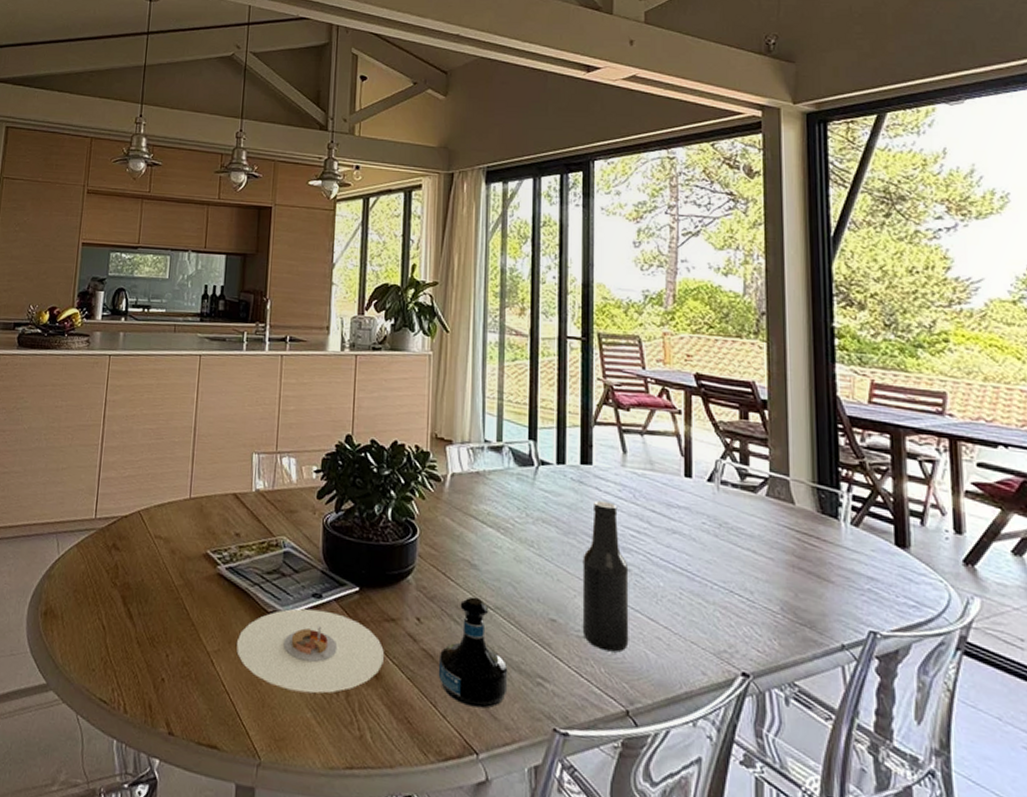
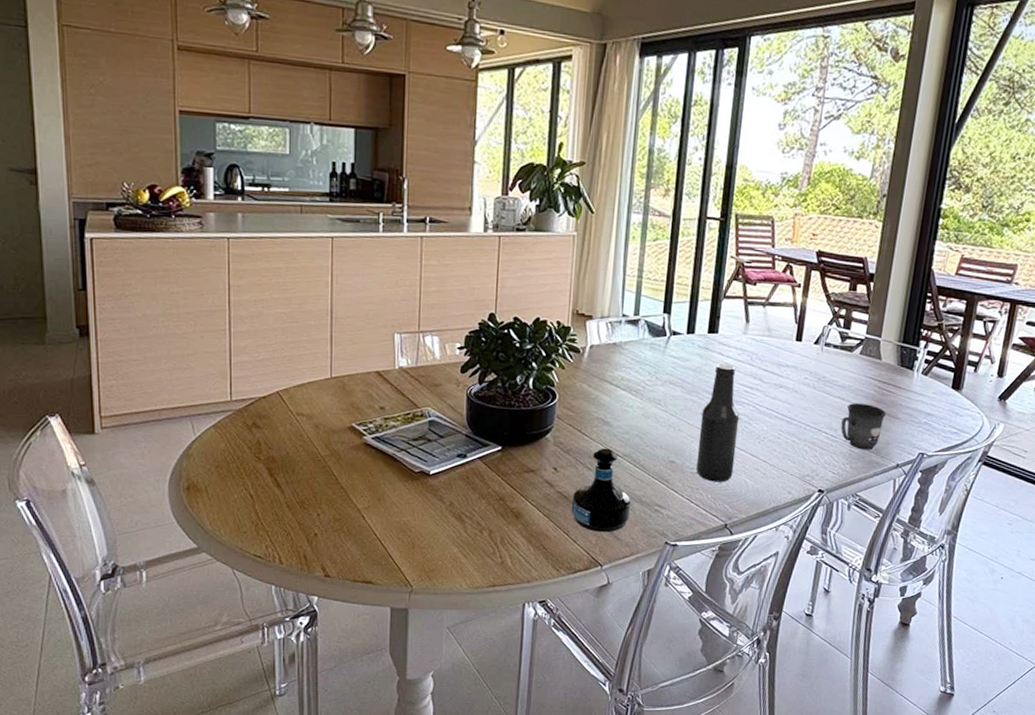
plate: present [236,608,384,694] -> none [386,467,524,534]
mug: none [757,557,815,623] -> present [841,402,887,450]

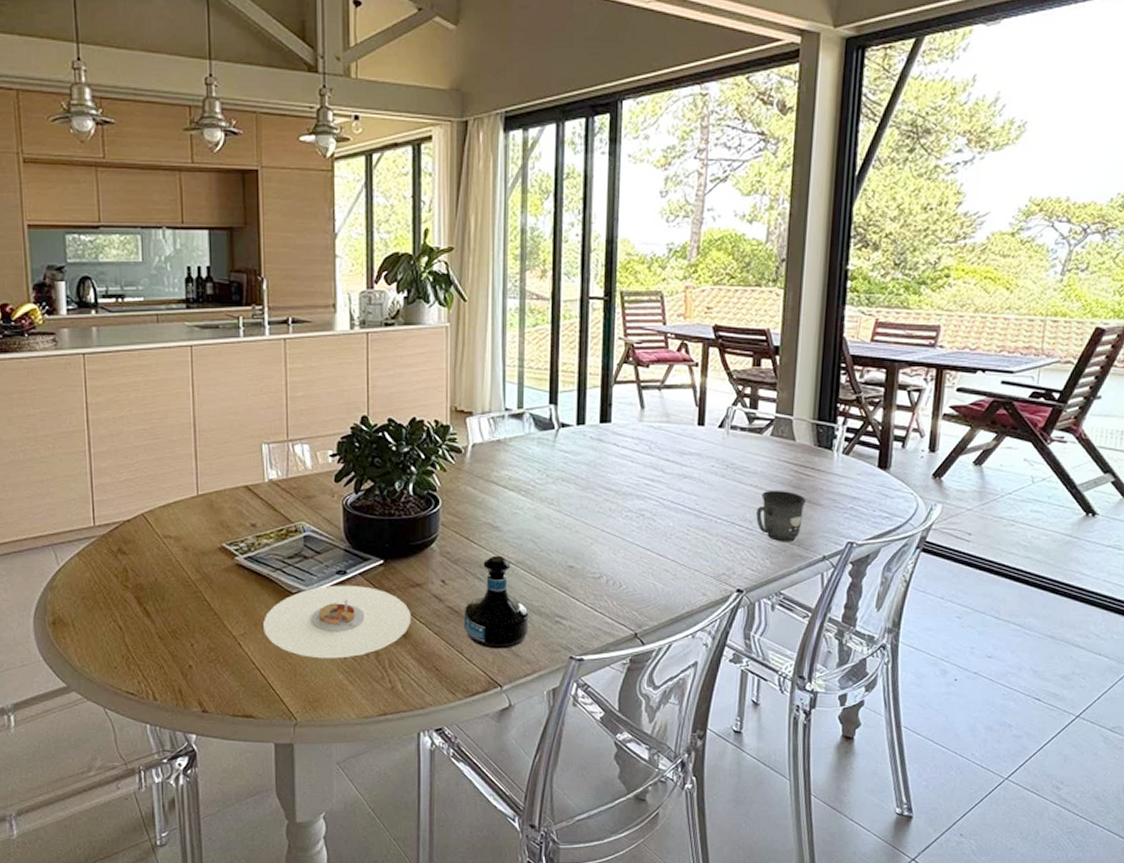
plate: none [386,467,524,534] -> present [263,585,411,659]
beer bottle: present [696,363,740,482] -> none [597,455,642,587]

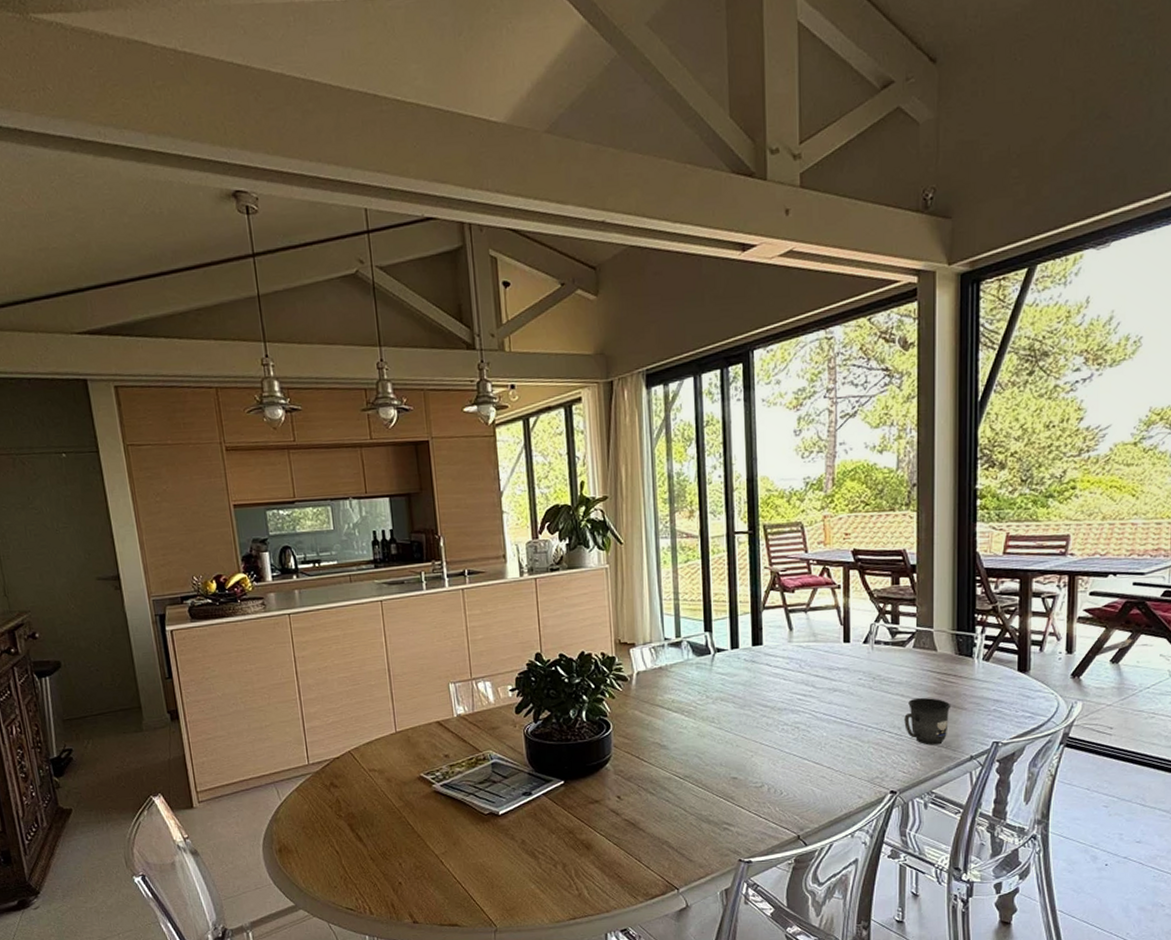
plate: present [263,585,411,659] -> none [461,804,592,871]
tequila bottle: present [463,555,529,649] -> none [639,771,700,856]

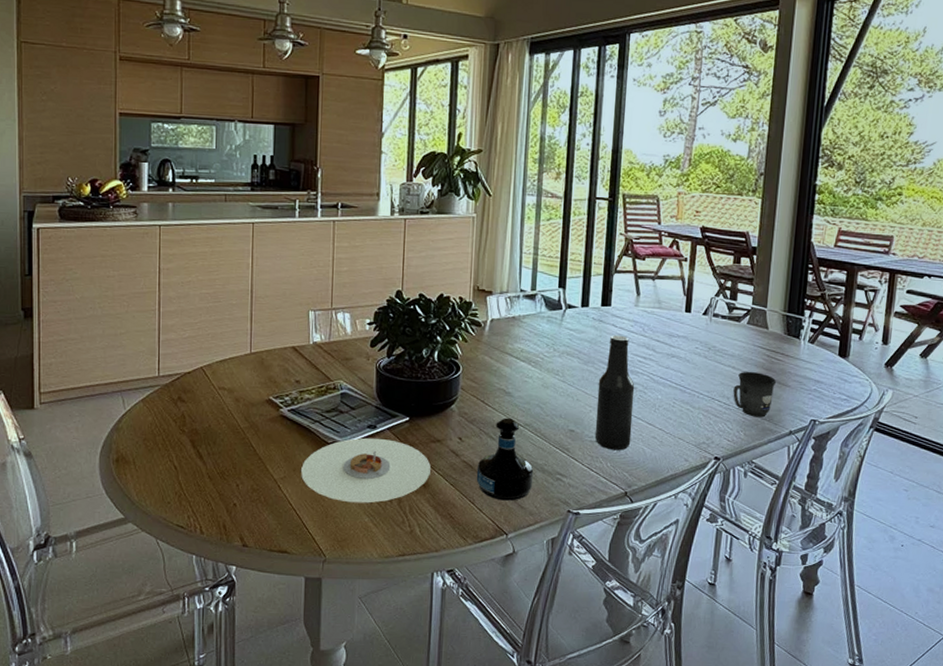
plate: none [461,804,592,871] -> present [301,437,431,503]
tequila bottle: none [639,771,700,856] -> present [476,418,534,501]
beer bottle: none [757,674,799,794] -> present [594,335,635,451]

